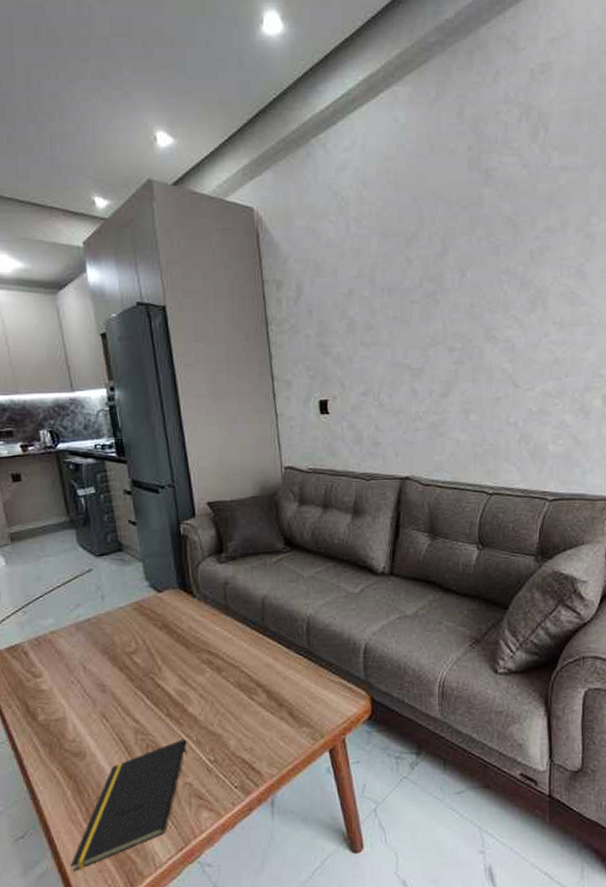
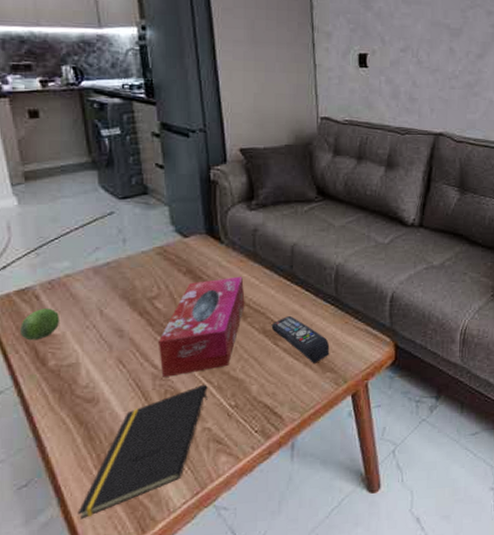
fruit: none [12,664,48,696] -> present [20,308,60,341]
tissue box: none [139,630,219,731] -> present [159,276,245,377]
remote control: none [245,670,305,718] -> present [271,316,330,363]

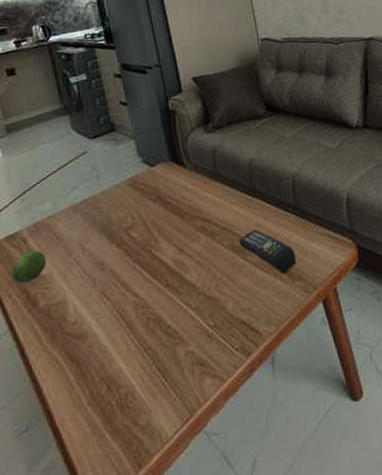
notepad: present [77,384,208,520] -> none [76,307,188,461]
tissue box: present [159,276,245,377] -> none [137,197,213,305]

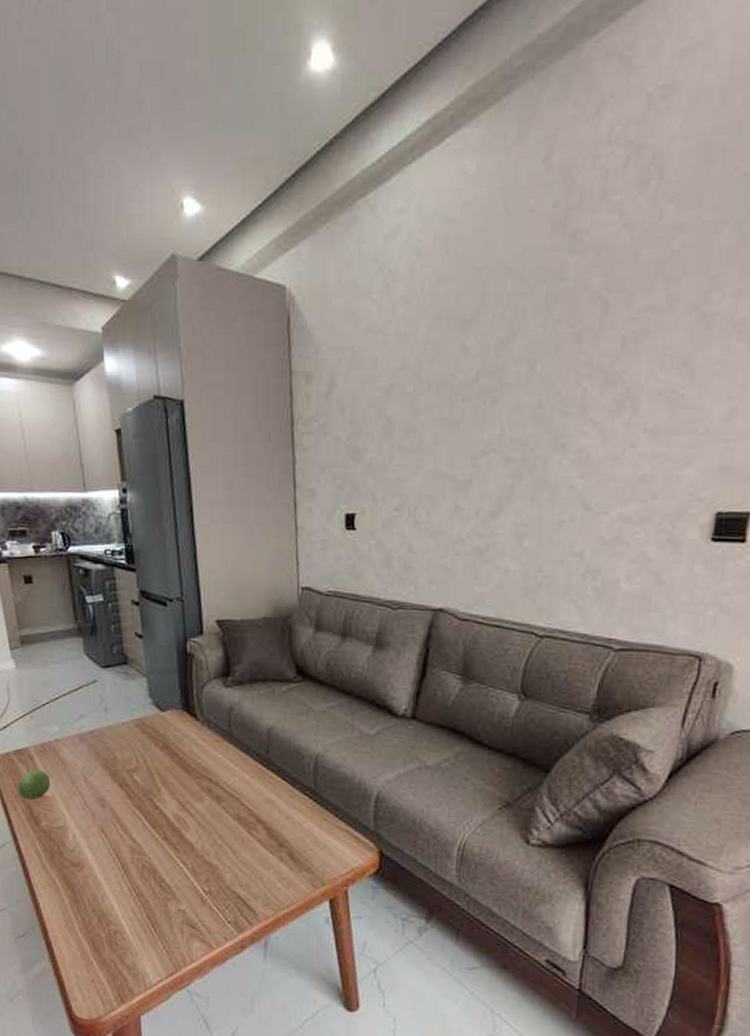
remote control: present [239,229,297,274] -> none [245,805,307,860]

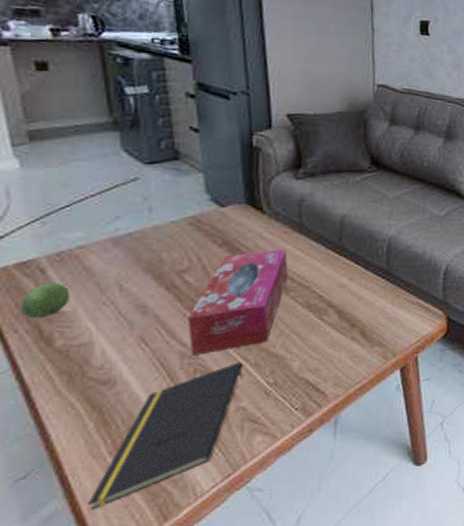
notepad: none [66,864,182,978] -> present [87,361,243,511]
tissue box: none [137,756,220,853] -> present [188,248,288,355]

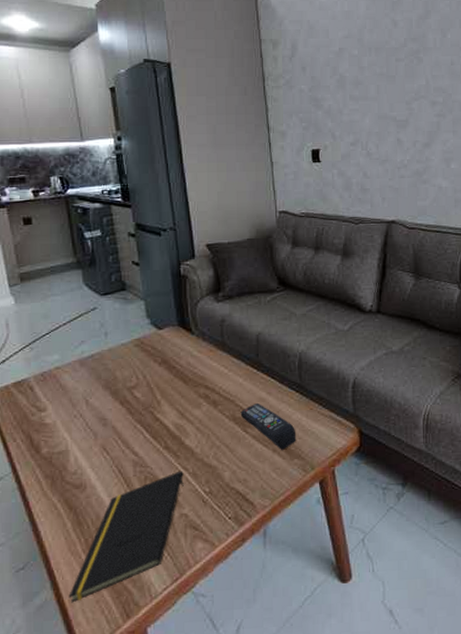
fruit: present [21,283,71,319] -> none [17,399,52,429]
tissue box: present [188,248,288,355] -> none [138,365,216,464]
remote control: none [316,290,379,338] -> present [240,403,297,450]

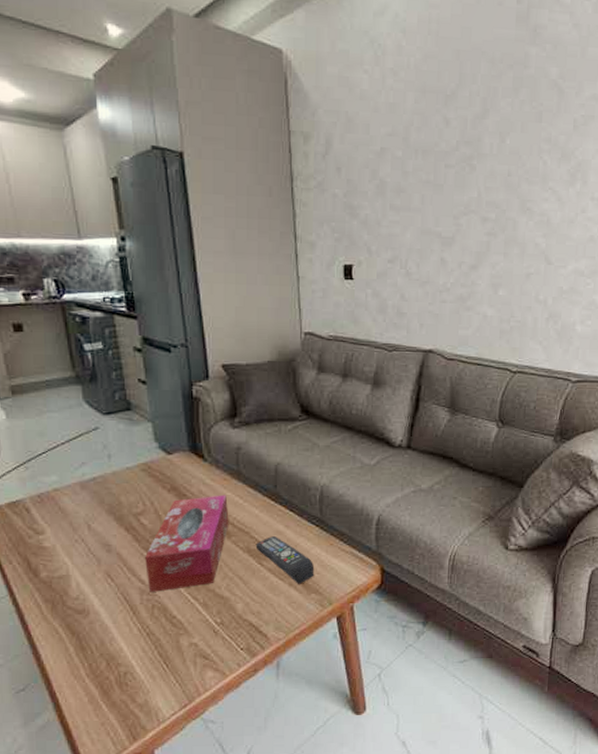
notepad: present [69,470,184,603] -> none [72,600,194,725]
tissue box: none [138,365,216,464] -> present [145,495,229,592]

